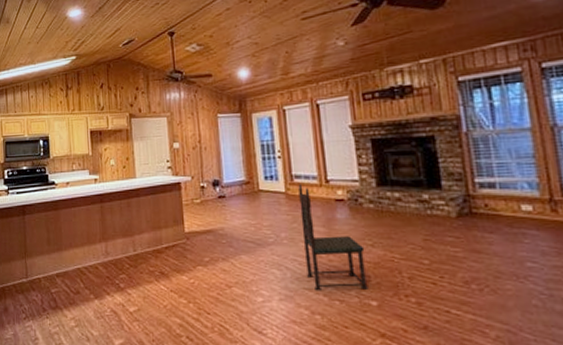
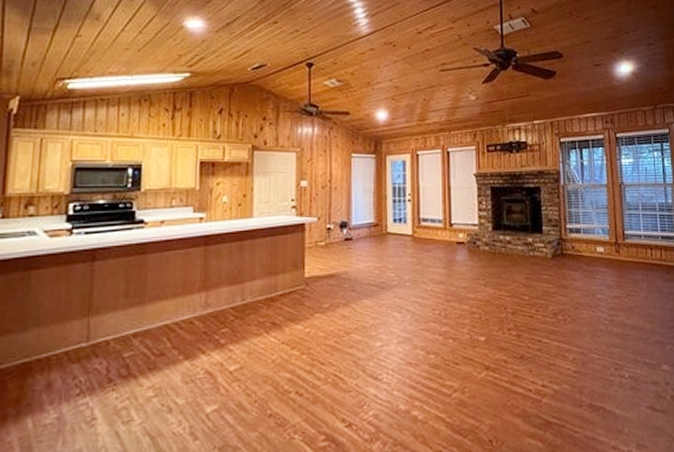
dining chair: present [298,184,369,291] -> none [425,227,479,331]

